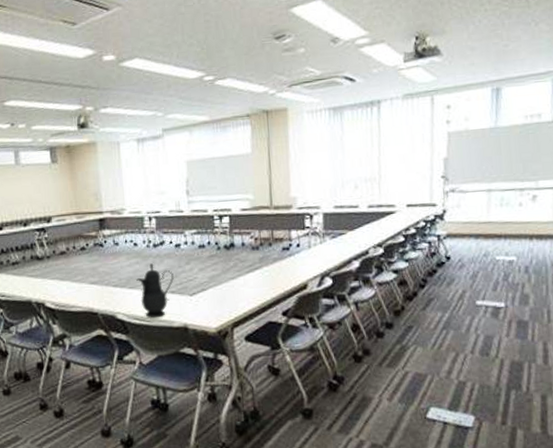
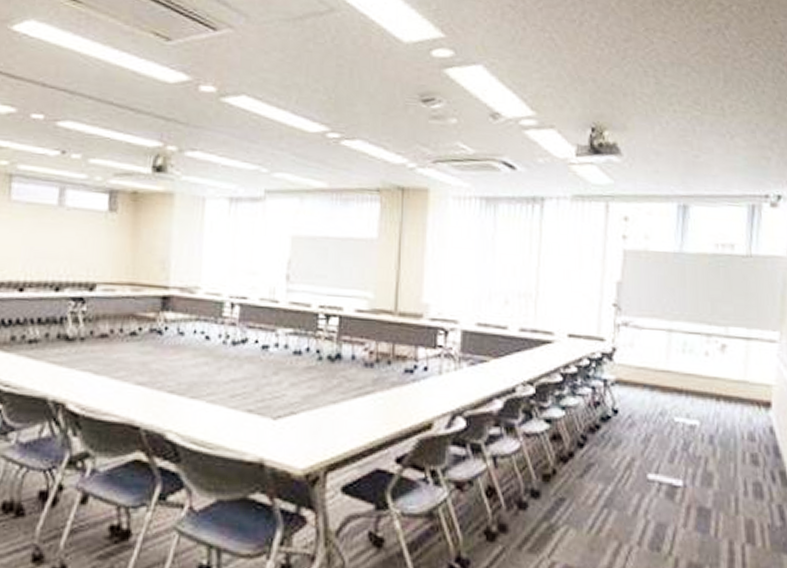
coffeepot: present [136,263,175,318] -> none [202,367,256,445]

